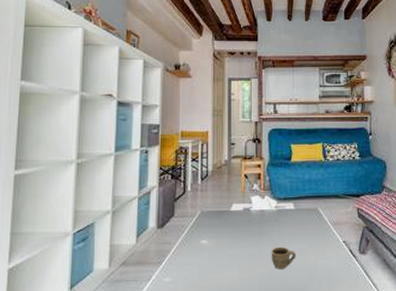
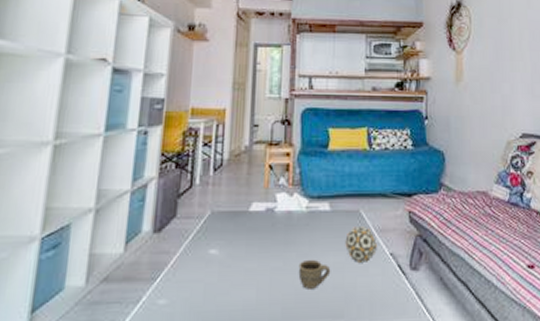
decorative ball: none [307,221,332,249] -> present [345,227,377,262]

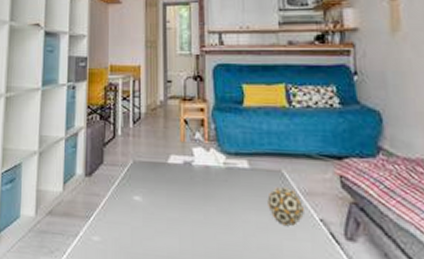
cup: present [298,259,331,289] -> none [219,215,254,246]

